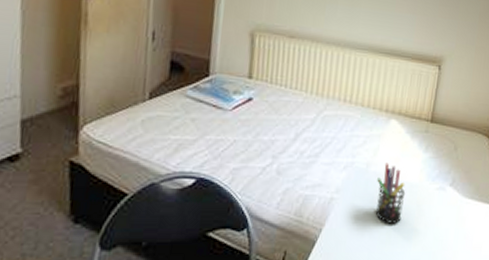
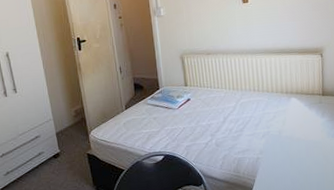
pen holder: present [375,163,406,224] -> none [289,129,313,171]

